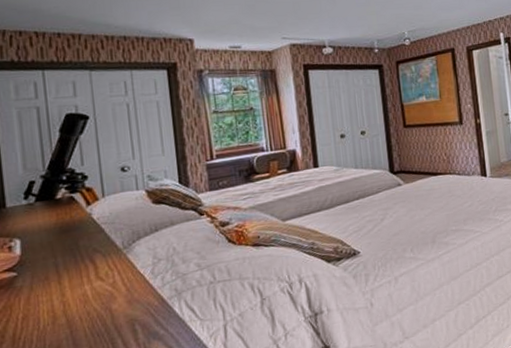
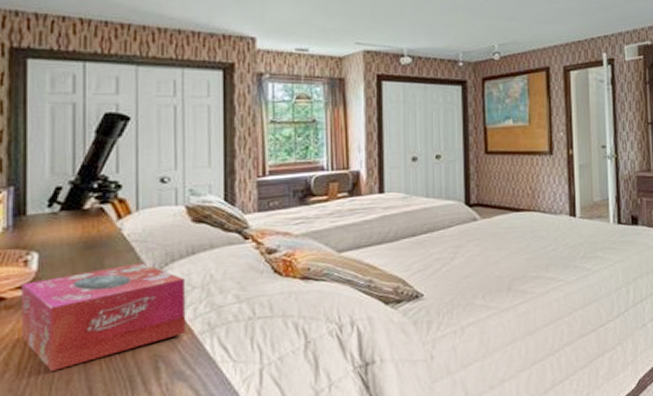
tissue box: none [9,241,157,340] -> present [22,263,186,371]

